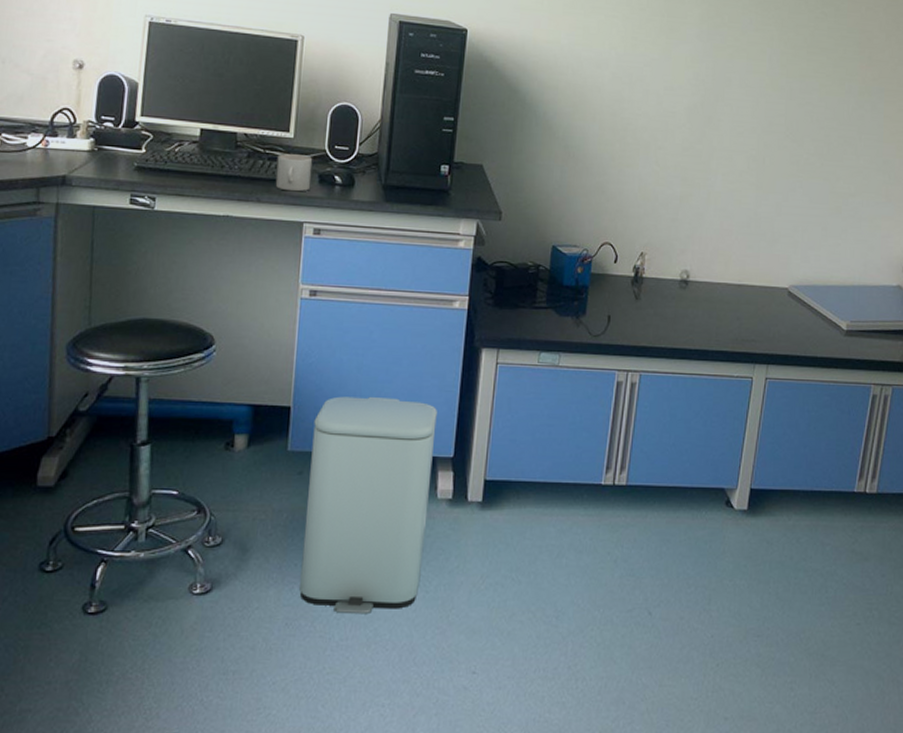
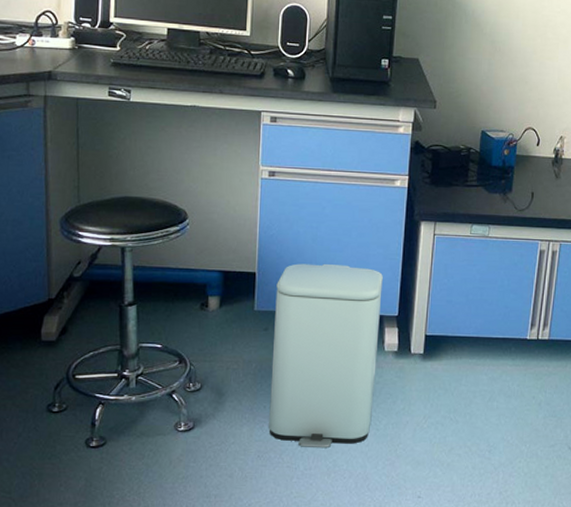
mug: present [275,154,313,192] -> none [235,50,268,84]

